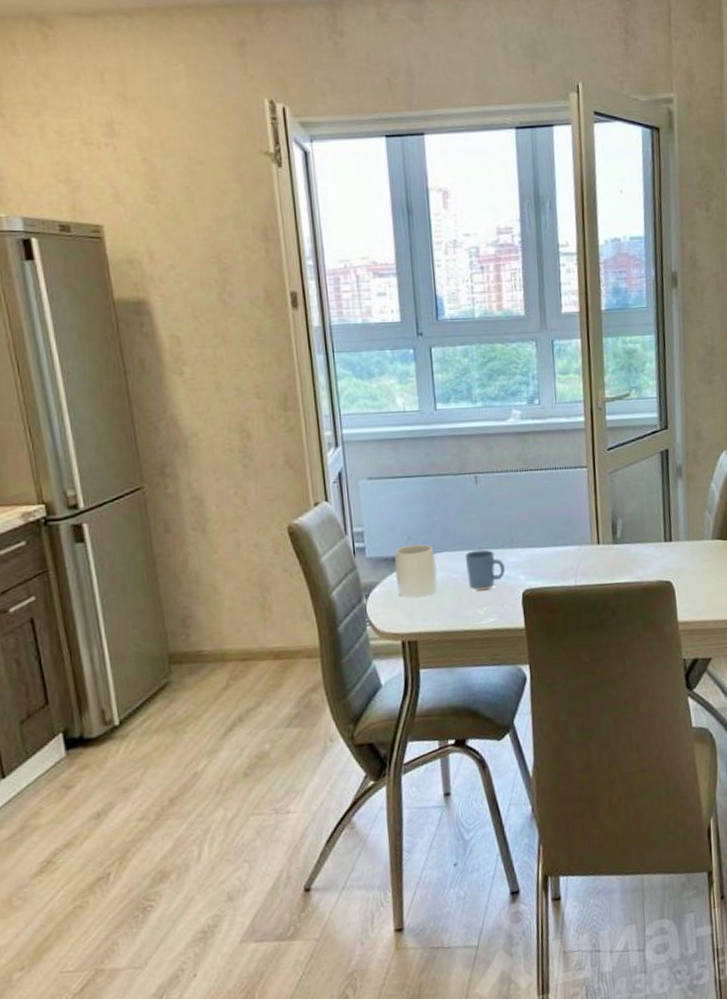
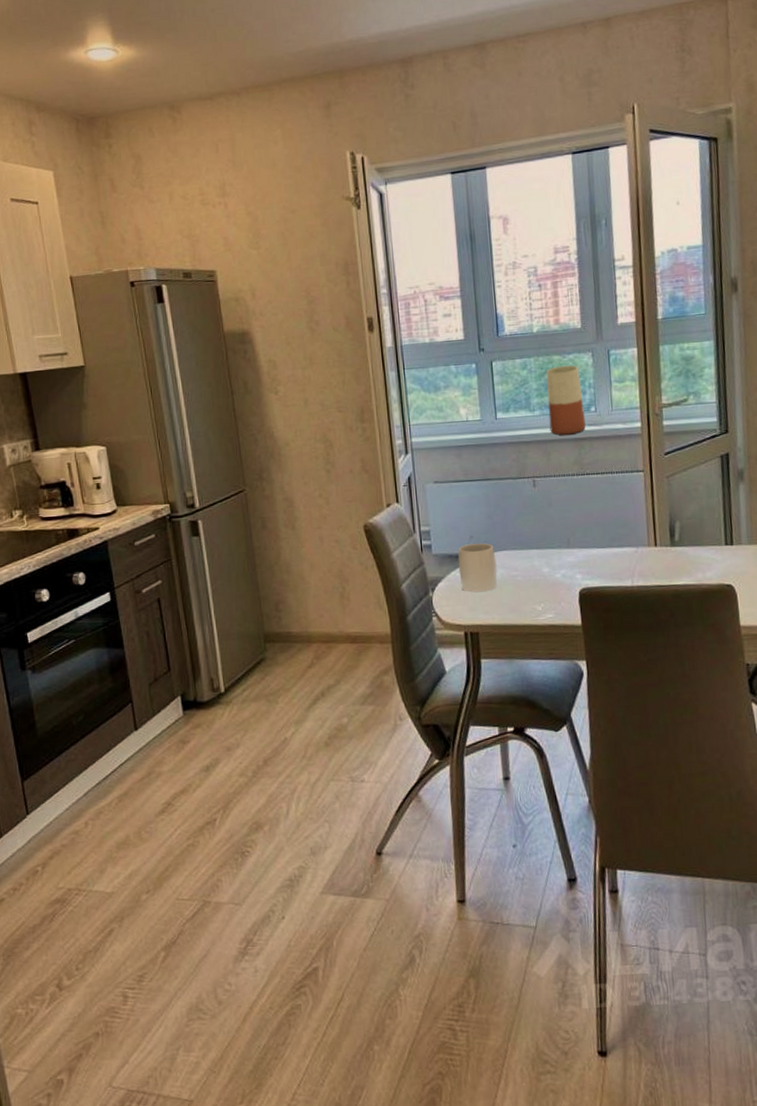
mug: present [465,549,505,591] -> none [523,549,562,588]
vase: none [488,354,529,429] -> present [546,365,586,435]

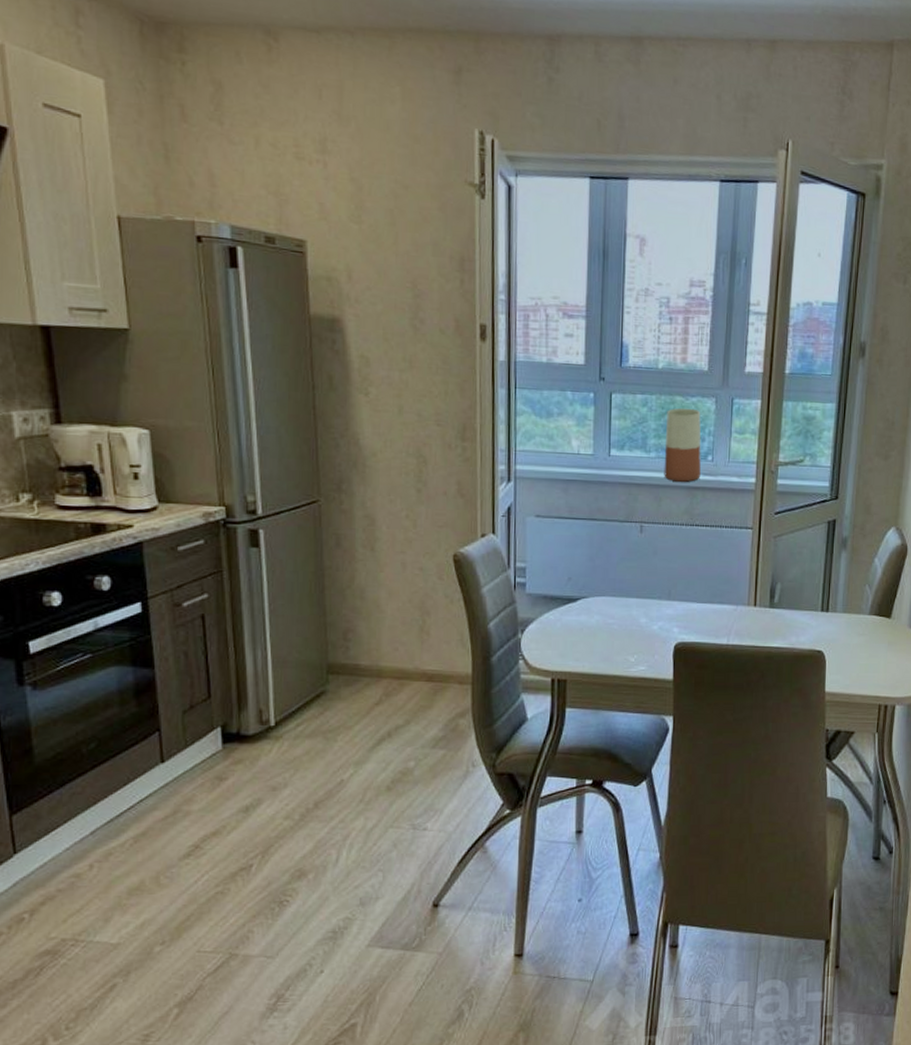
mug: present [458,542,498,593] -> none [552,585,593,638]

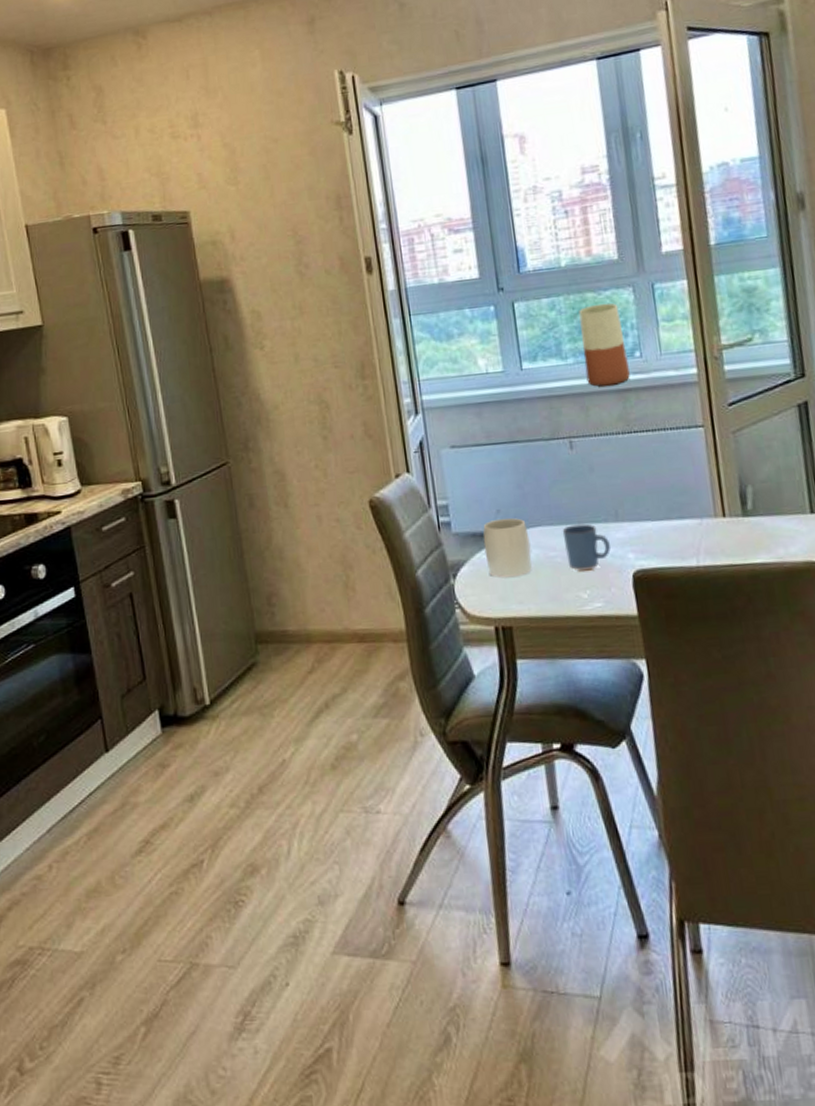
mug: none [552,585,593,638] -> present [483,517,532,579]
mug: none [622,598,660,638] -> present [562,524,611,571]

